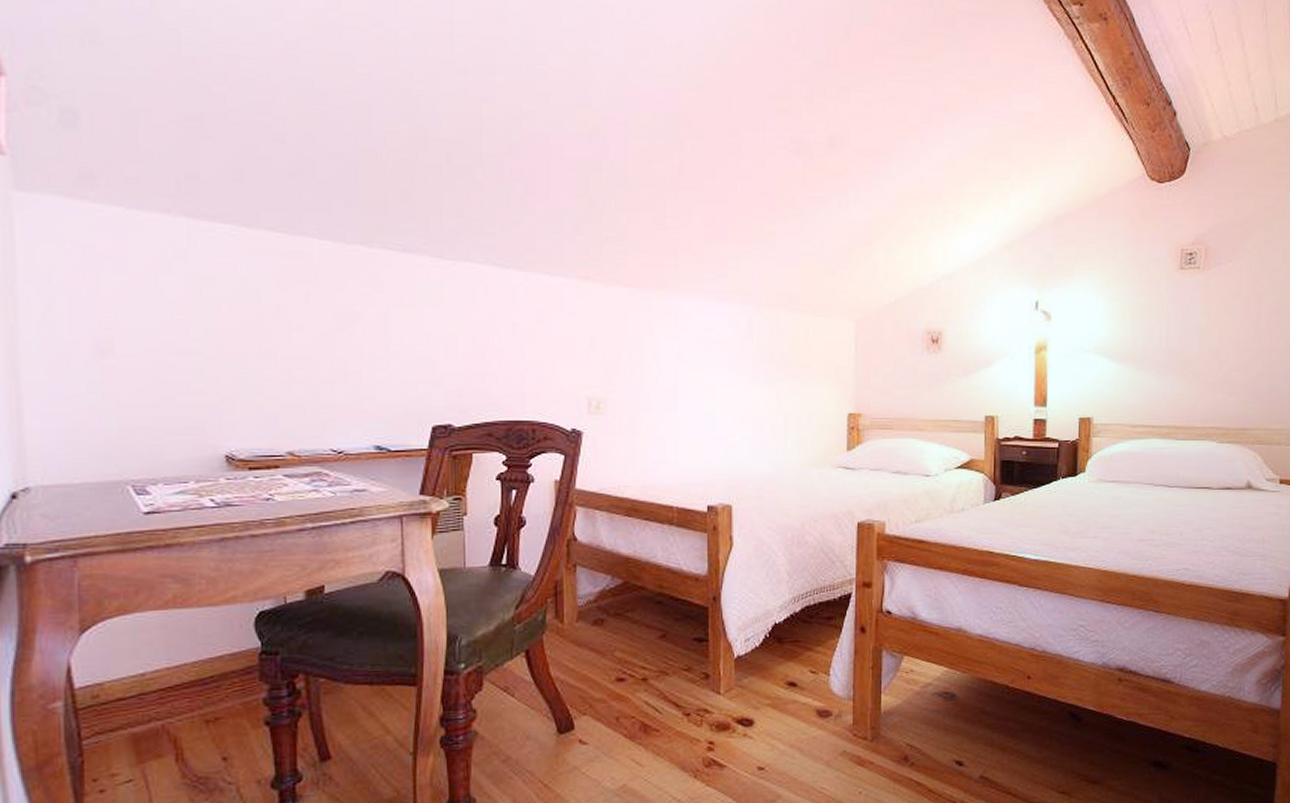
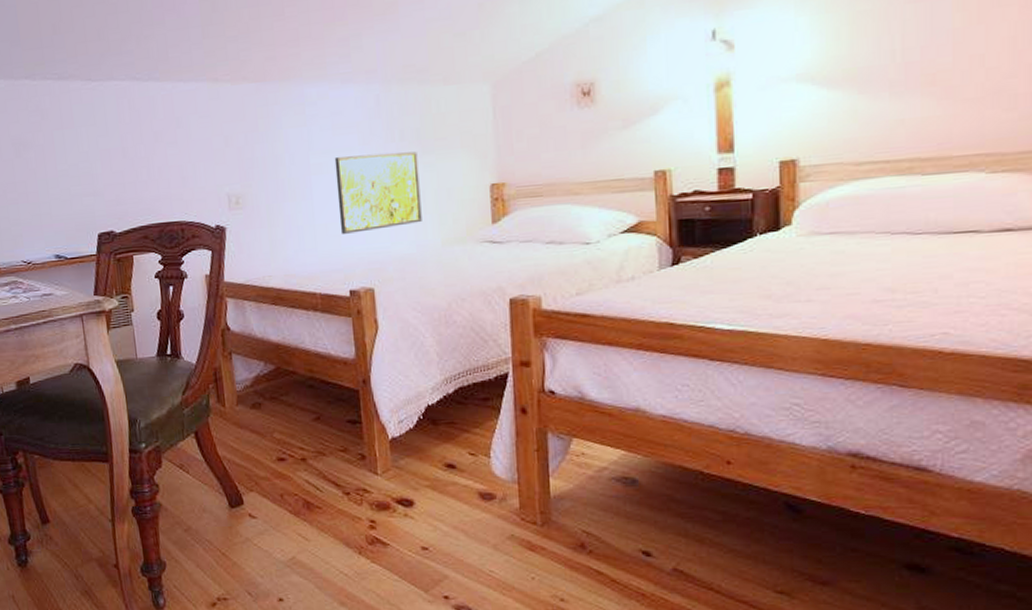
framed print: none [703,371,784,449] -> present [334,151,422,234]

